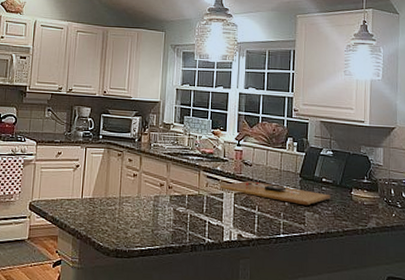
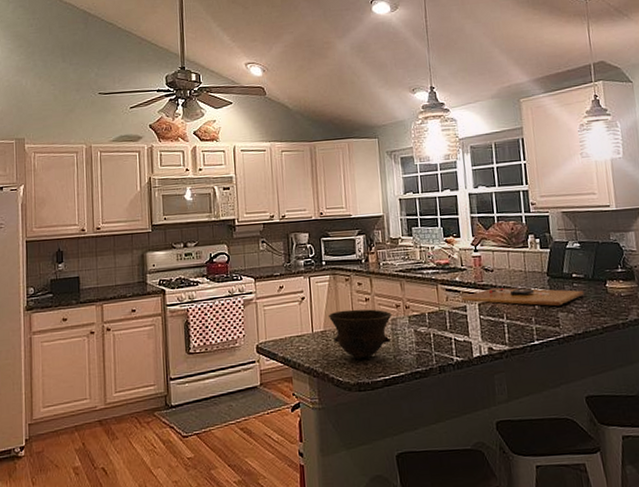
bowl: none [97,182,155,228] -> present [328,309,392,359]

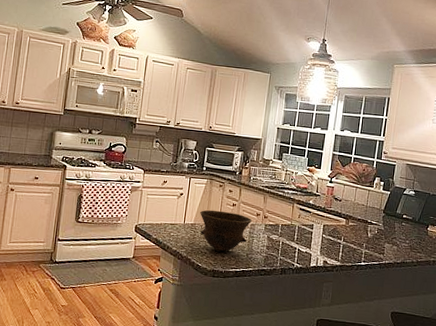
cutting board: present [461,287,584,307] -> none [311,214,409,239]

